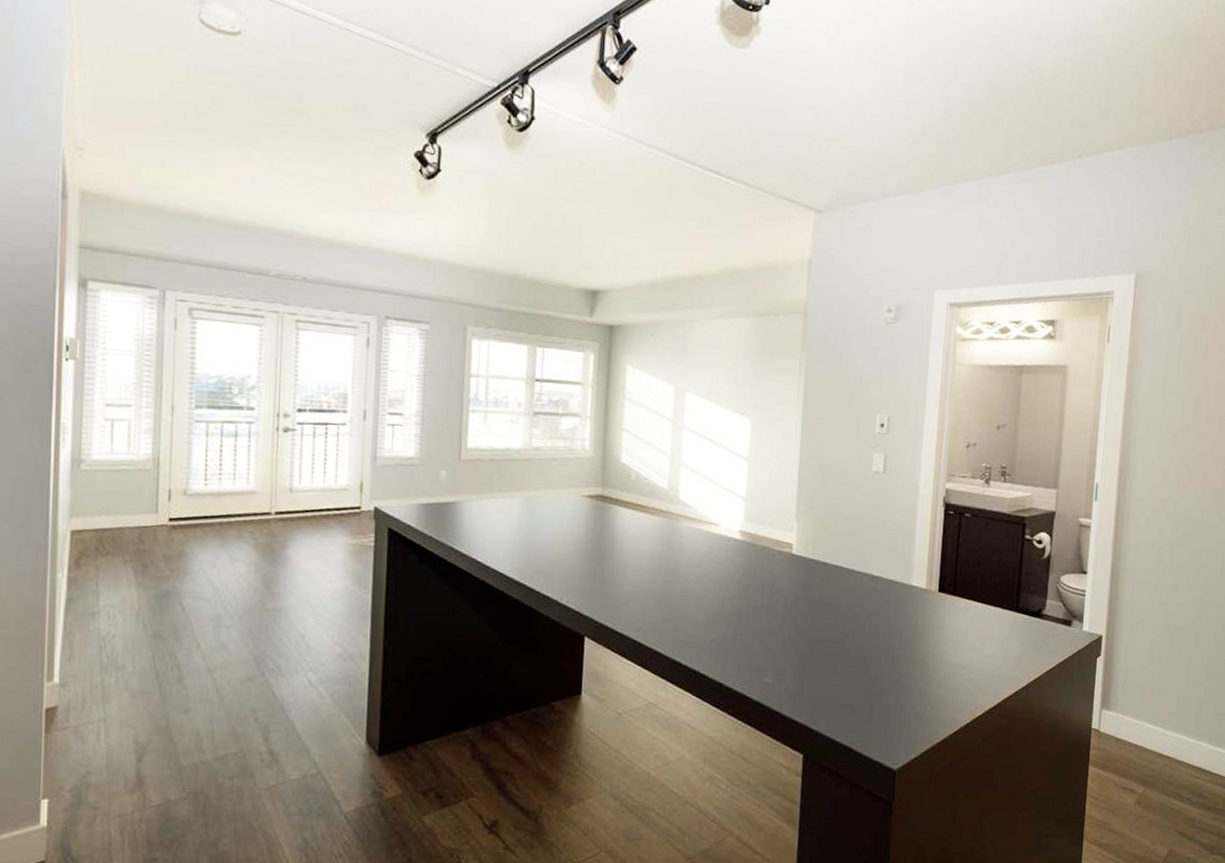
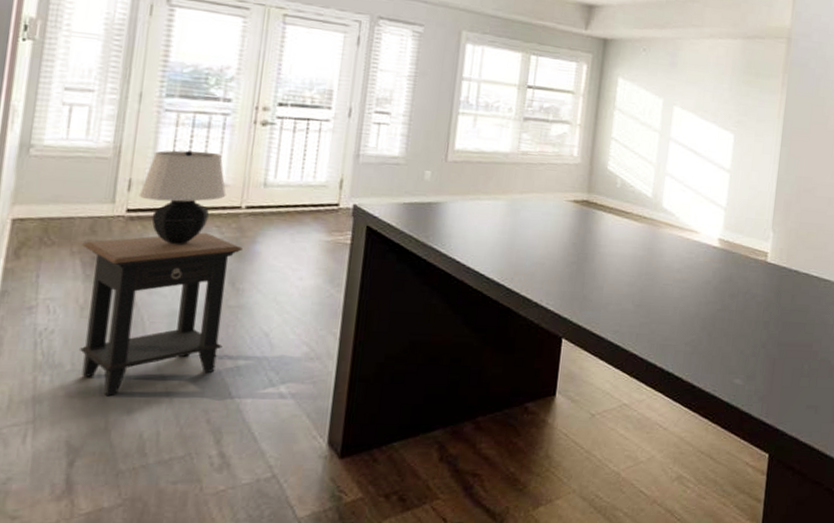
side table: none [133,538,275,697] -> present [80,232,242,397]
table lamp: none [178,459,256,551] -> present [139,150,226,244]

